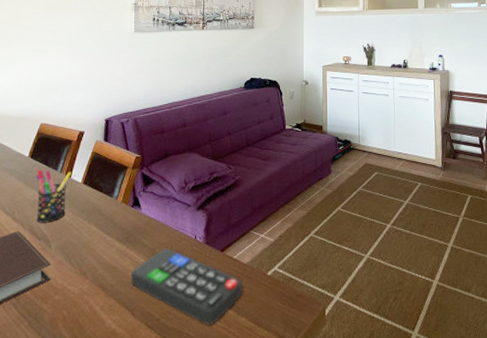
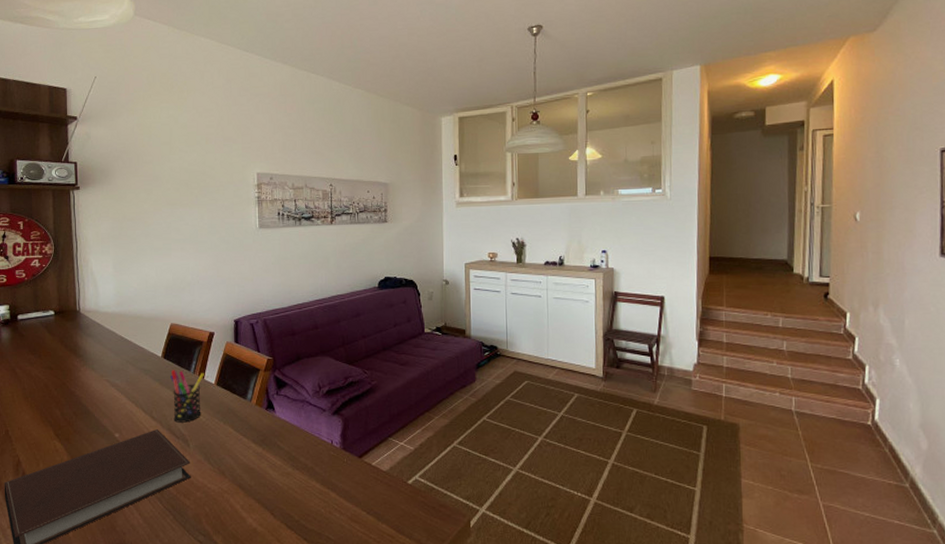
remote control: present [131,248,242,325] -> none [269,452,382,530]

